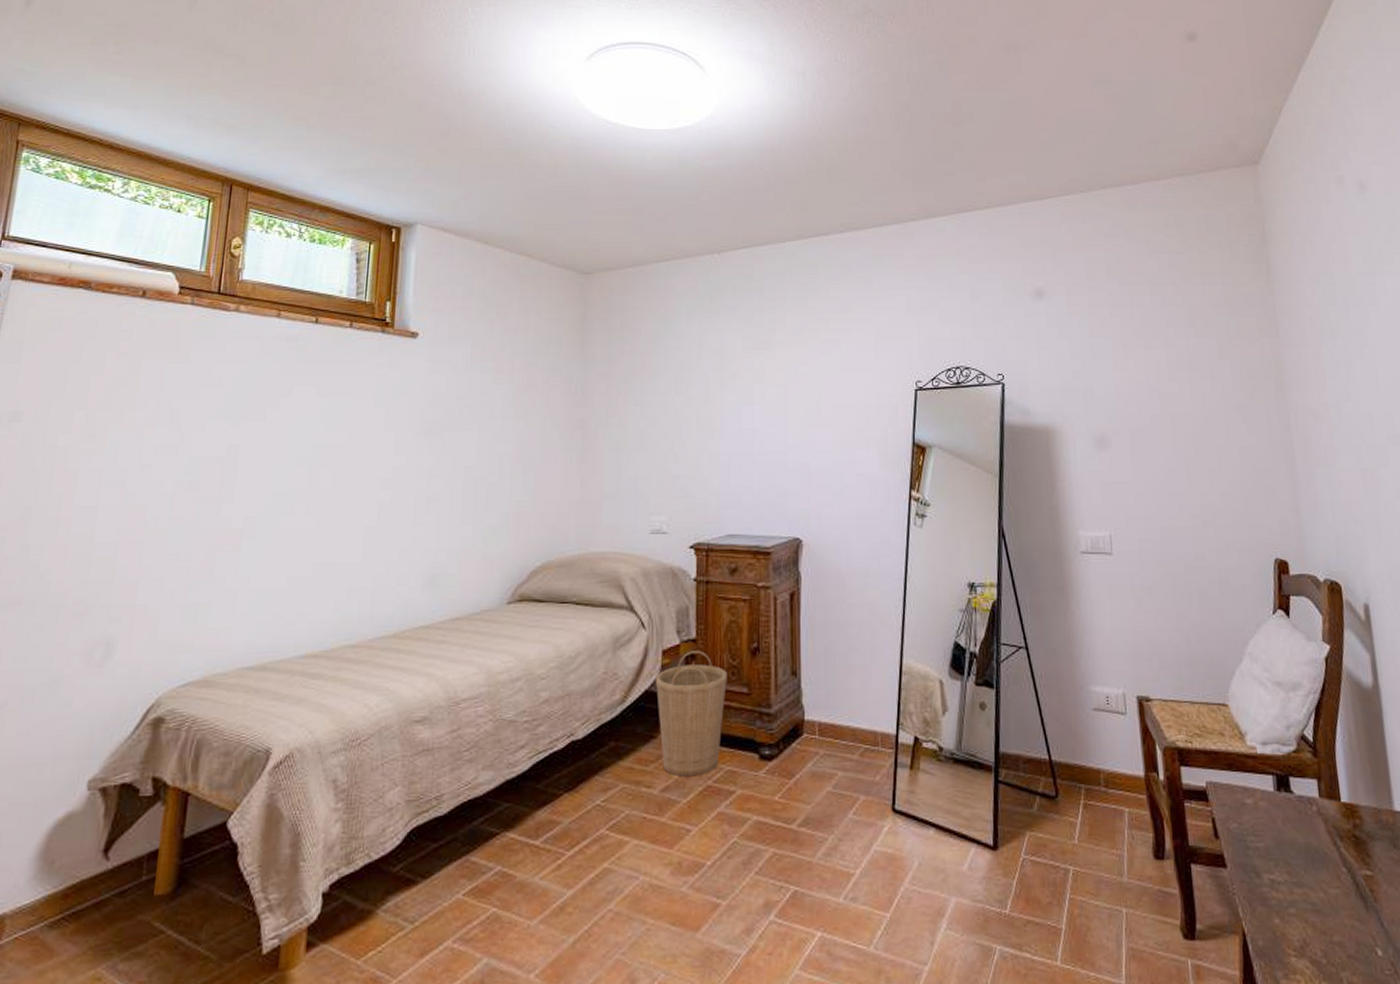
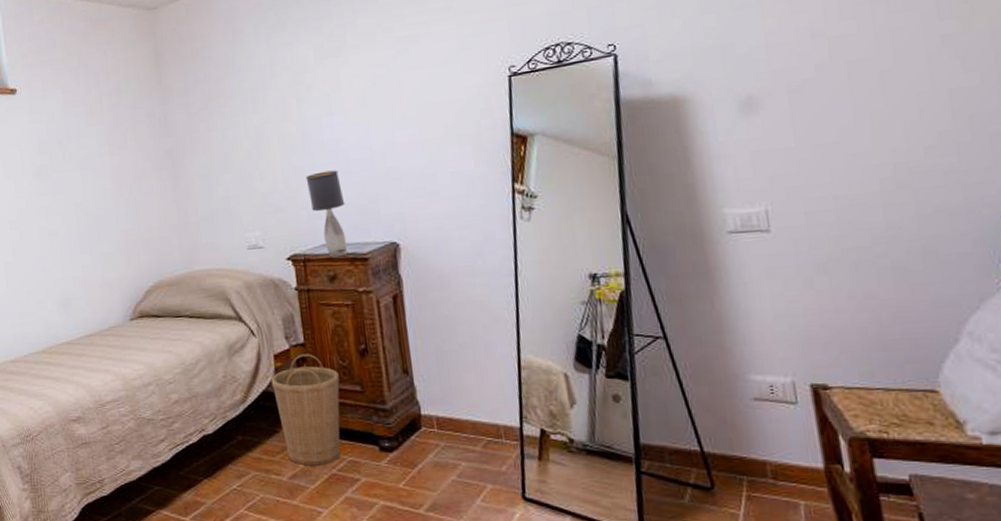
table lamp: none [719,460,755,549] -> present [305,170,348,258]

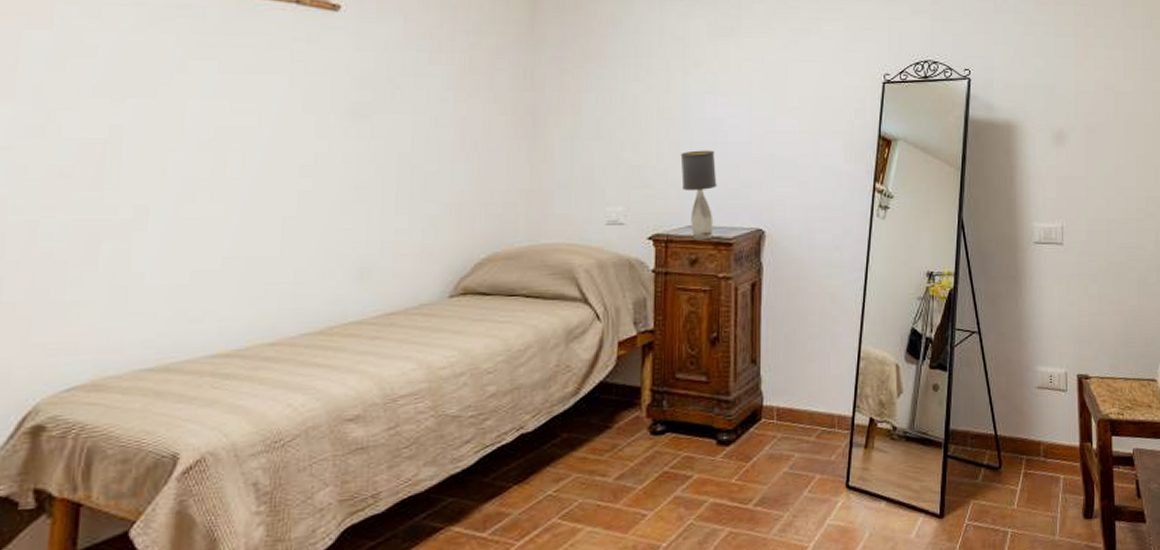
basket: present [270,354,341,466] -> none [610,341,687,465]

